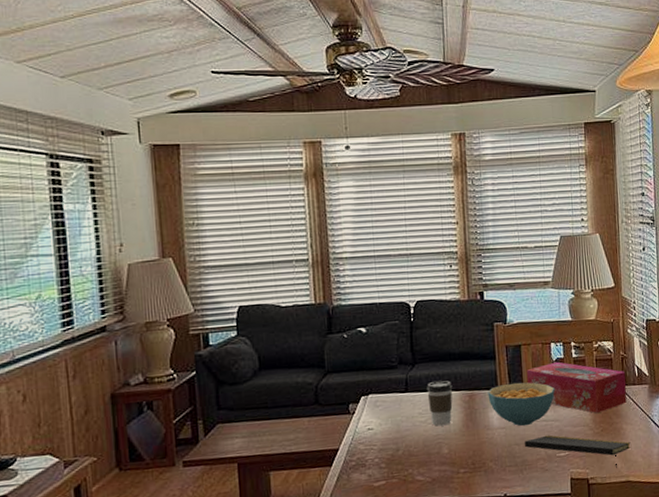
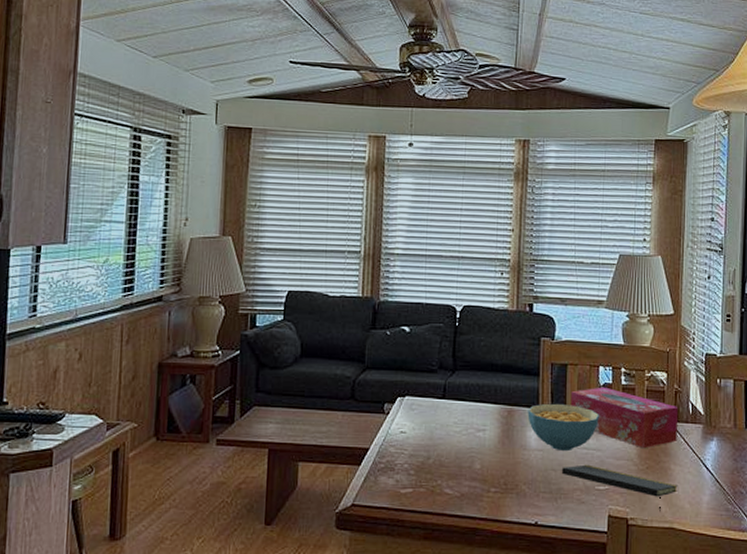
coffee cup: present [427,380,453,427] -> none [465,390,492,439]

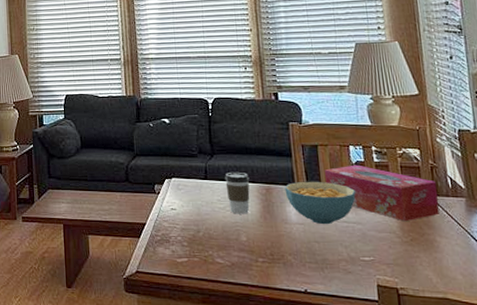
coffee cup: none [465,390,492,439] -> present [225,171,250,214]
notepad: present [562,464,678,511] -> none [325,237,448,282]

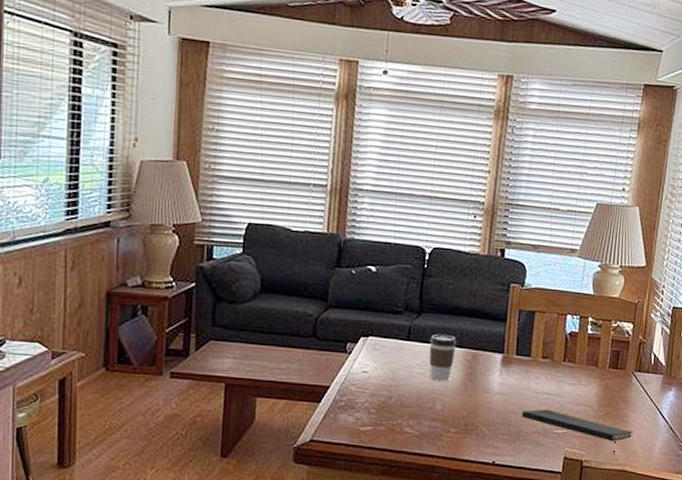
cereal bowl: present [284,181,356,225] -> none [492,349,563,396]
tissue box: present [324,164,439,222] -> none [535,335,641,396]
notepad: none [325,237,448,282] -> present [522,409,633,455]

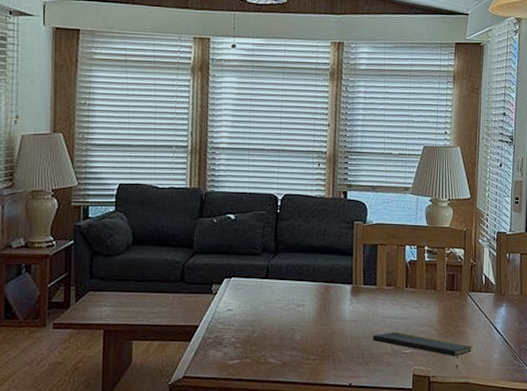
coffee cup: present [429,333,457,381] -> none [286,270,310,313]

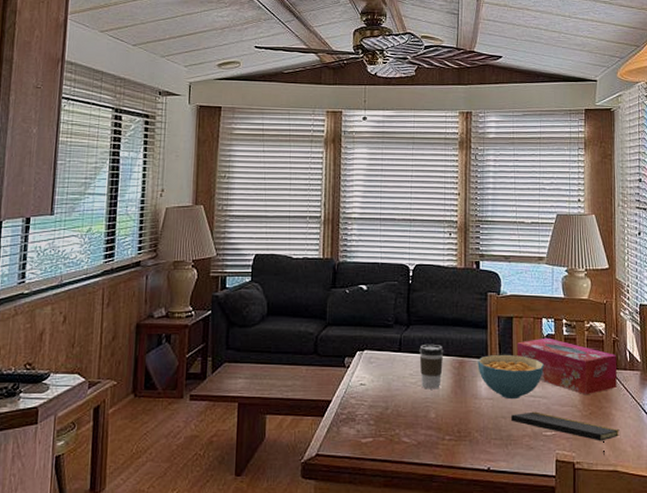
coffee cup: none [286,270,310,313] -> present [419,344,444,389]
cereal bowl: none [342,279,405,321] -> present [477,354,544,400]
tissue box: none [380,263,474,316] -> present [516,337,617,395]

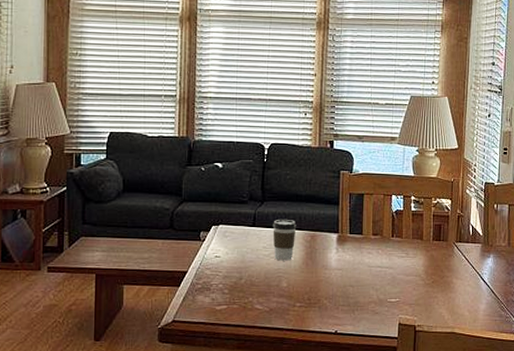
cereal bowl: present [477,354,544,400] -> none [328,228,391,270]
notepad: present [511,411,620,455] -> none [359,280,459,318]
tissue box: present [516,337,617,395] -> none [366,213,461,266]

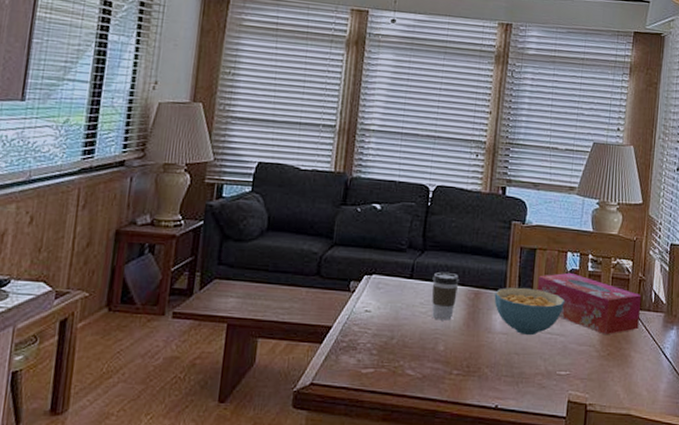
cereal bowl: none [328,228,391,270] -> present [494,287,565,336]
tissue box: none [366,213,461,266] -> present [537,272,642,335]

